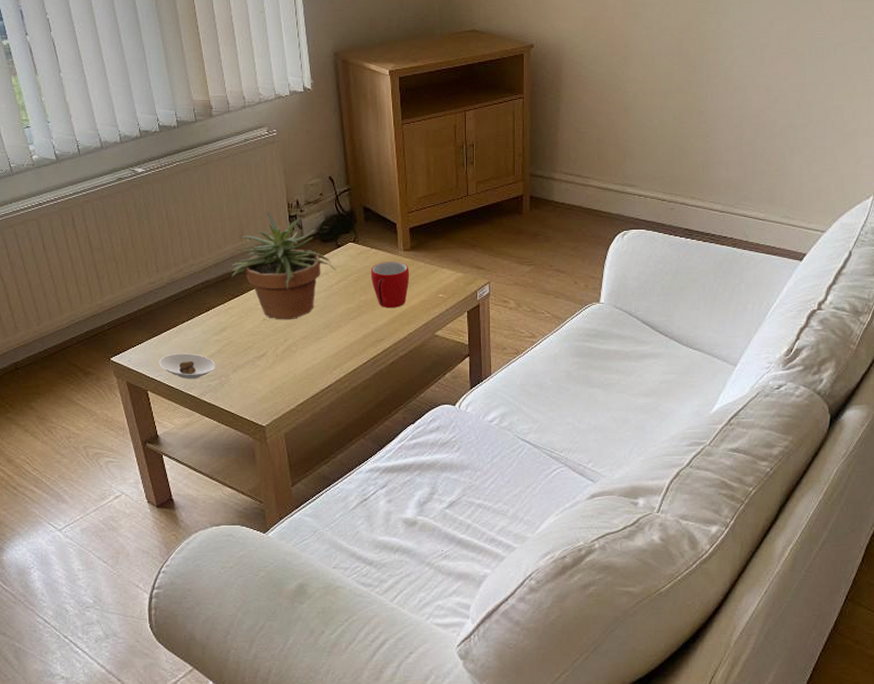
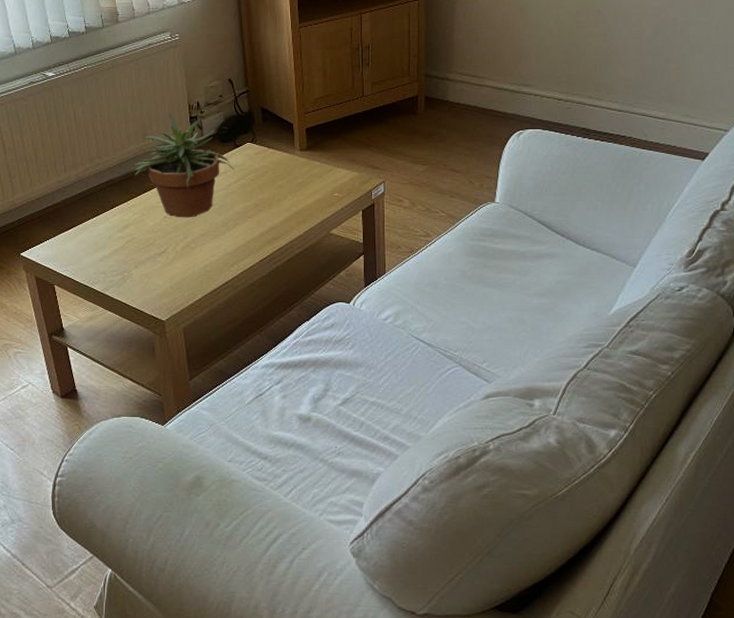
saucer: present [159,353,216,380] -> none [65,249,119,275]
mug: present [370,261,410,309] -> none [267,160,306,207]

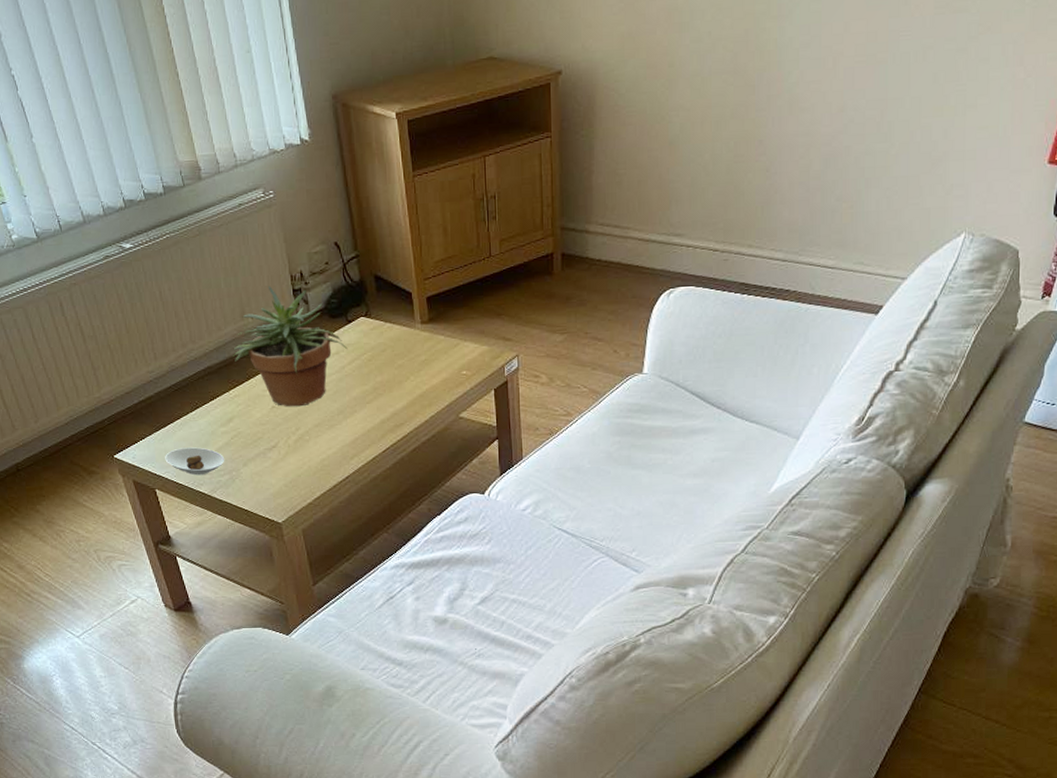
saucer: none [65,249,119,275] -> present [165,447,225,476]

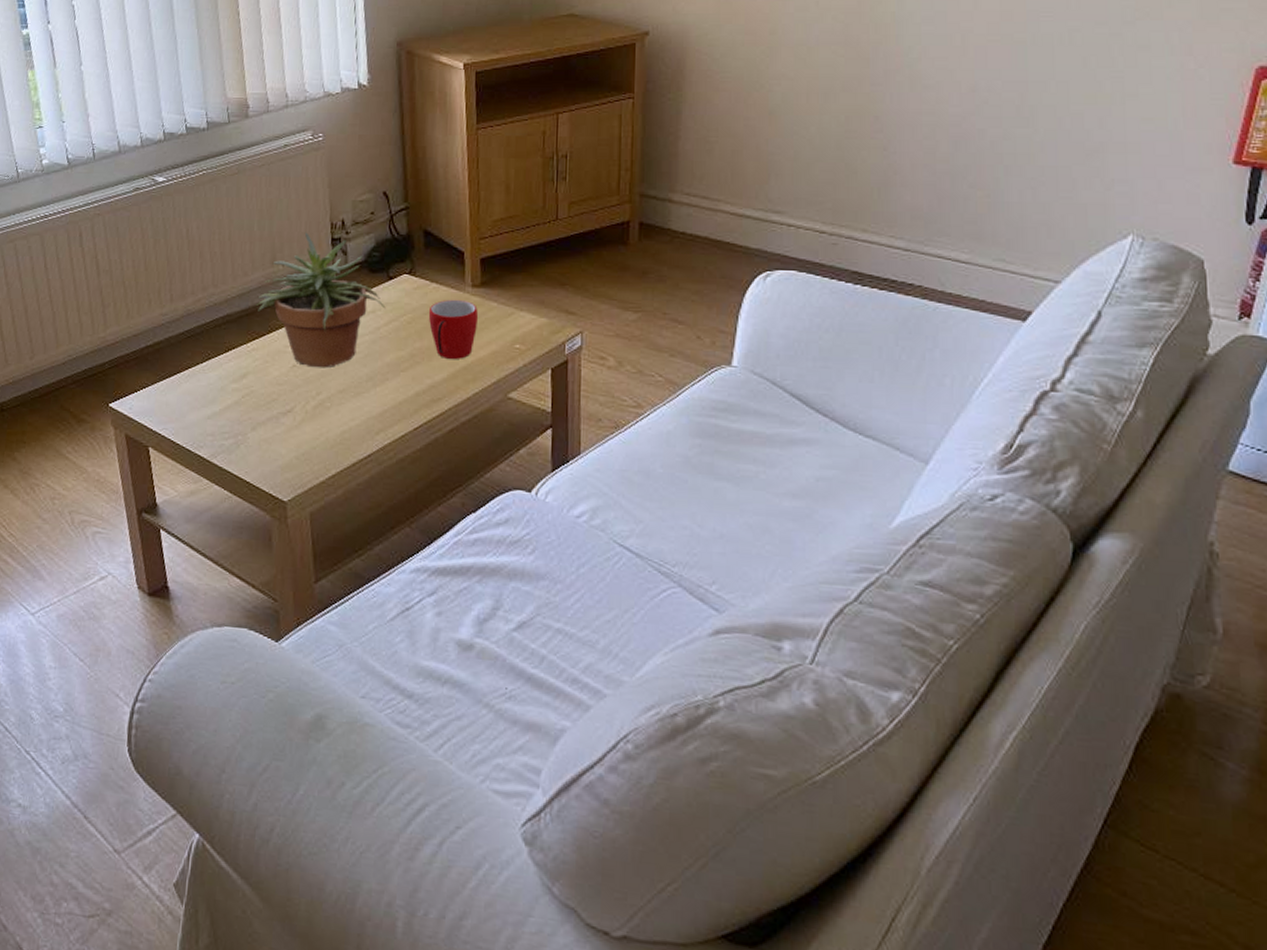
saucer: present [165,447,225,476] -> none [165,402,232,437]
mug: none [385,335,429,390] -> present [428,299,479,360]

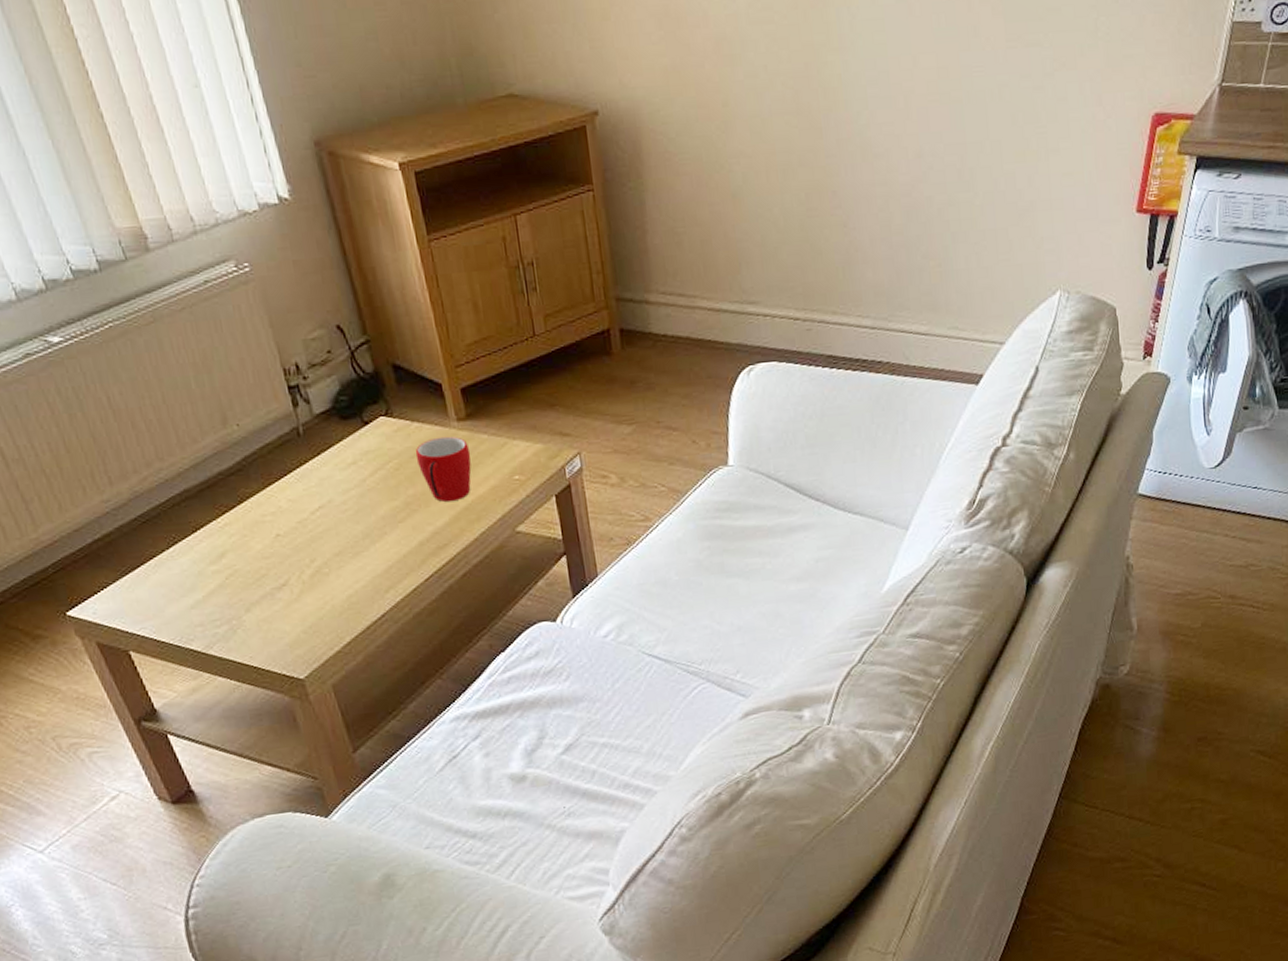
potted plant: present [257,232,386,368] -> none [216,383,367,534]

